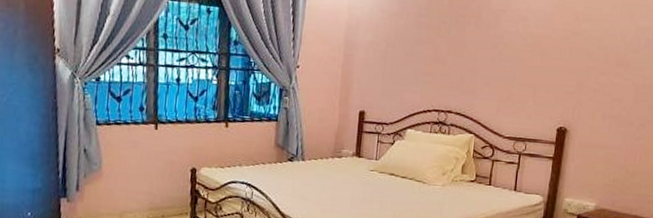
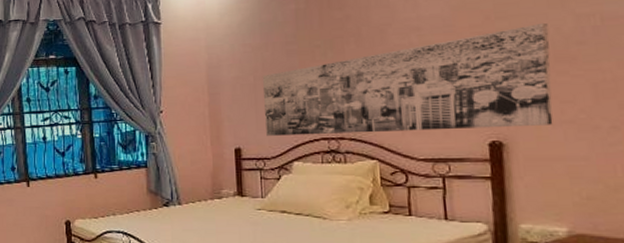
wall art: none [389,29,617,118] -> present [262,22,553,136]

